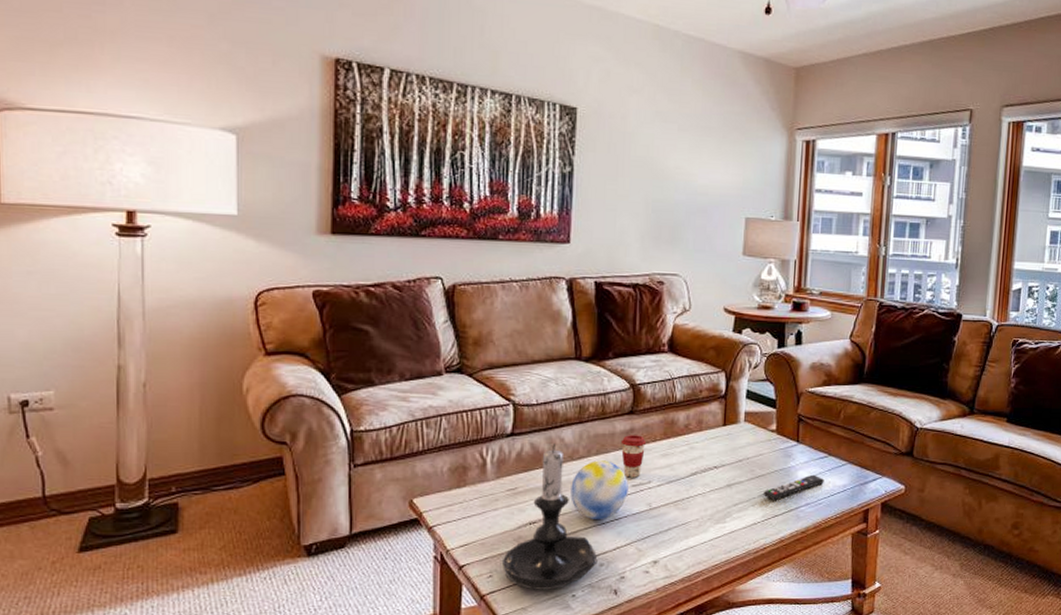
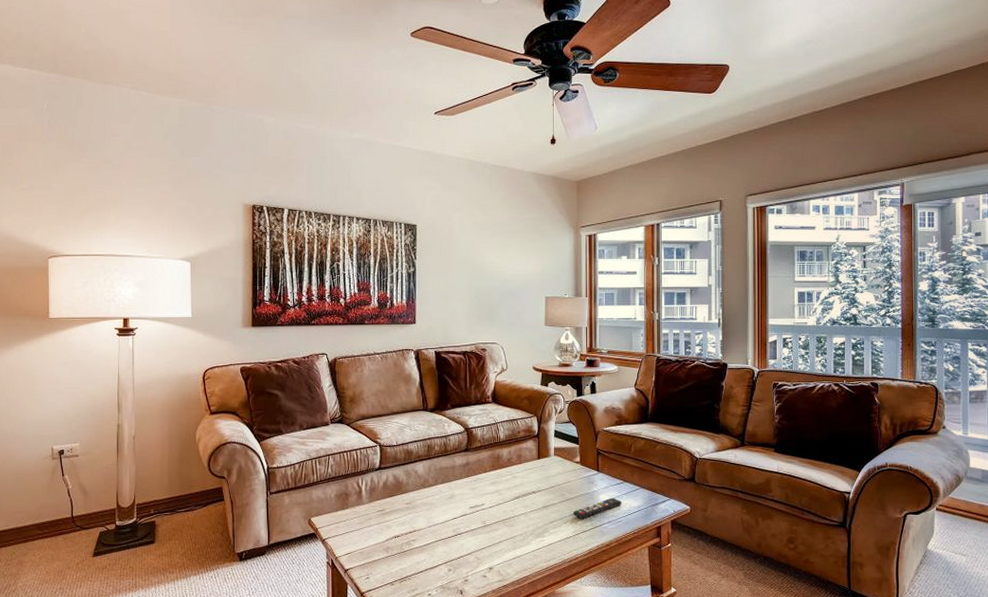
candle holder: present [501,444,598,590] -> none [375,475,447,589]
decorative ball: present [570,460,628,520] -> none [424,488,467,535]
coffee cup: present [620,435,646,478] -> none [459,468,478,501]

